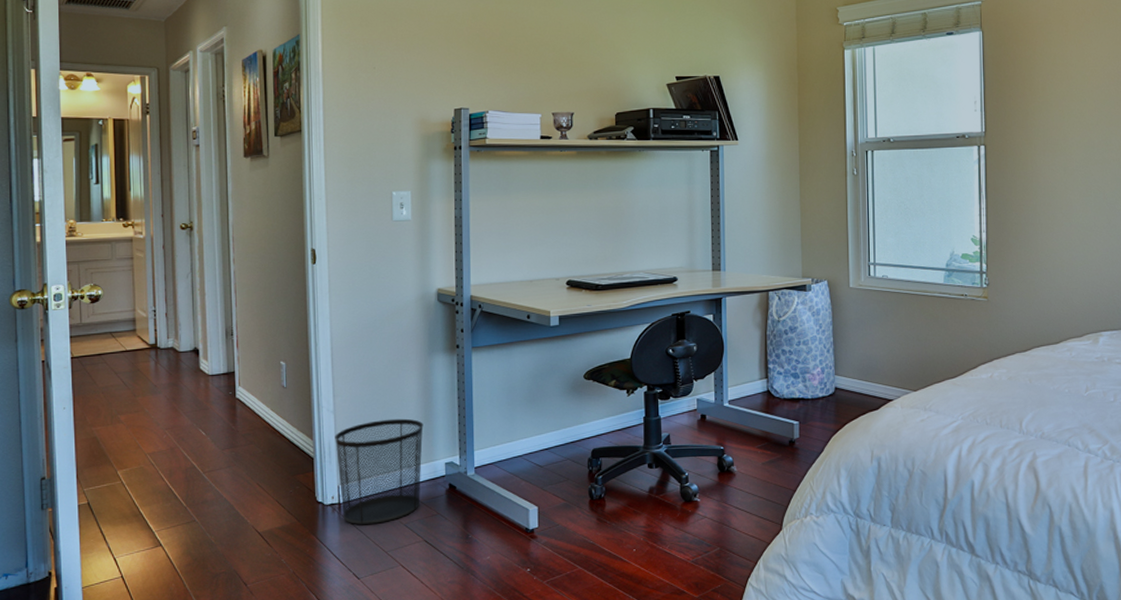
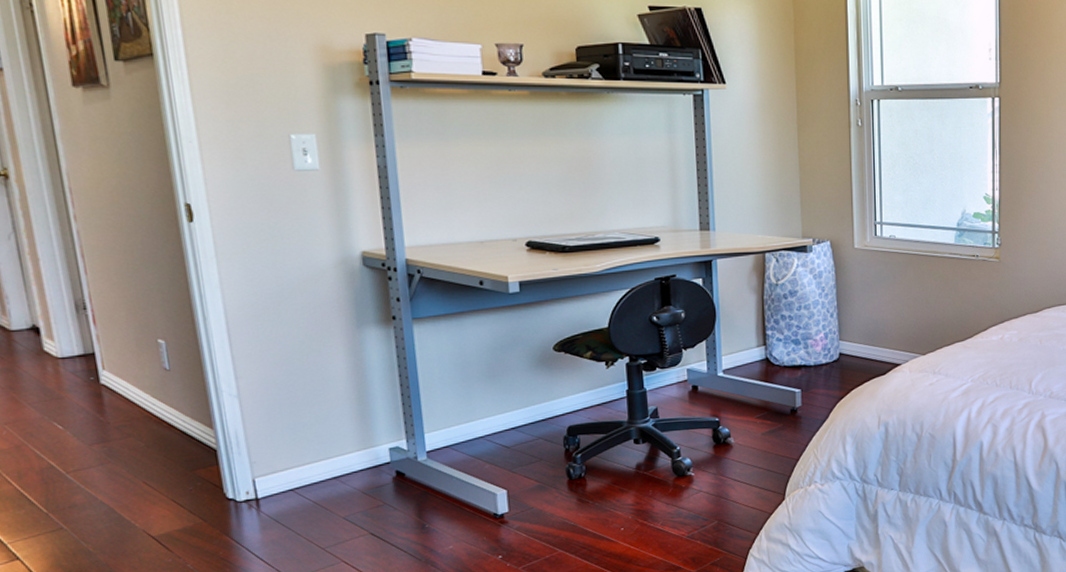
waste bin: present [335,418,424,526] -> none [242,400,362,522]

